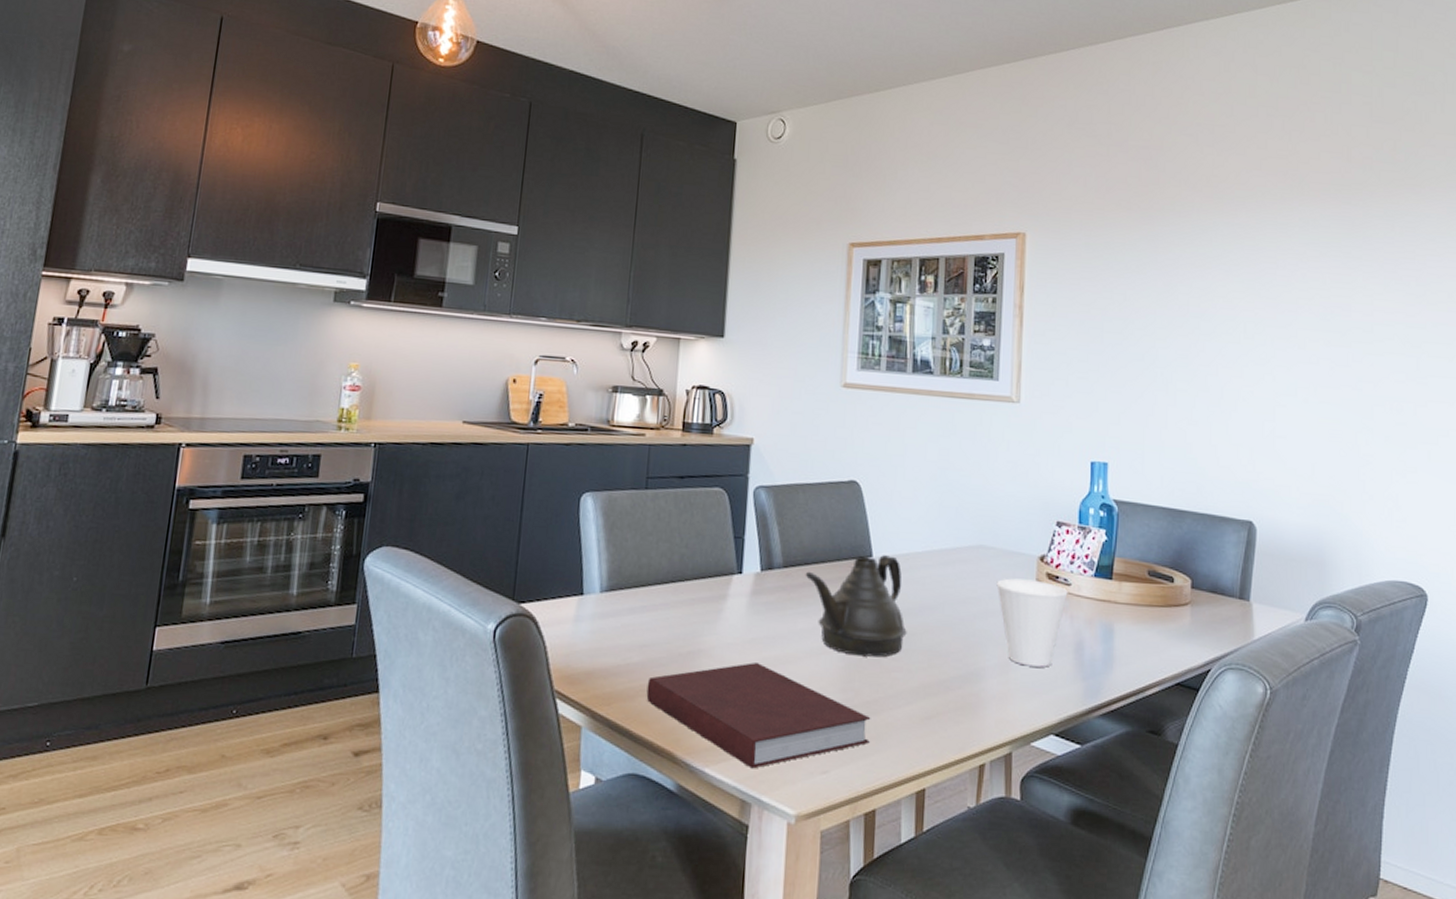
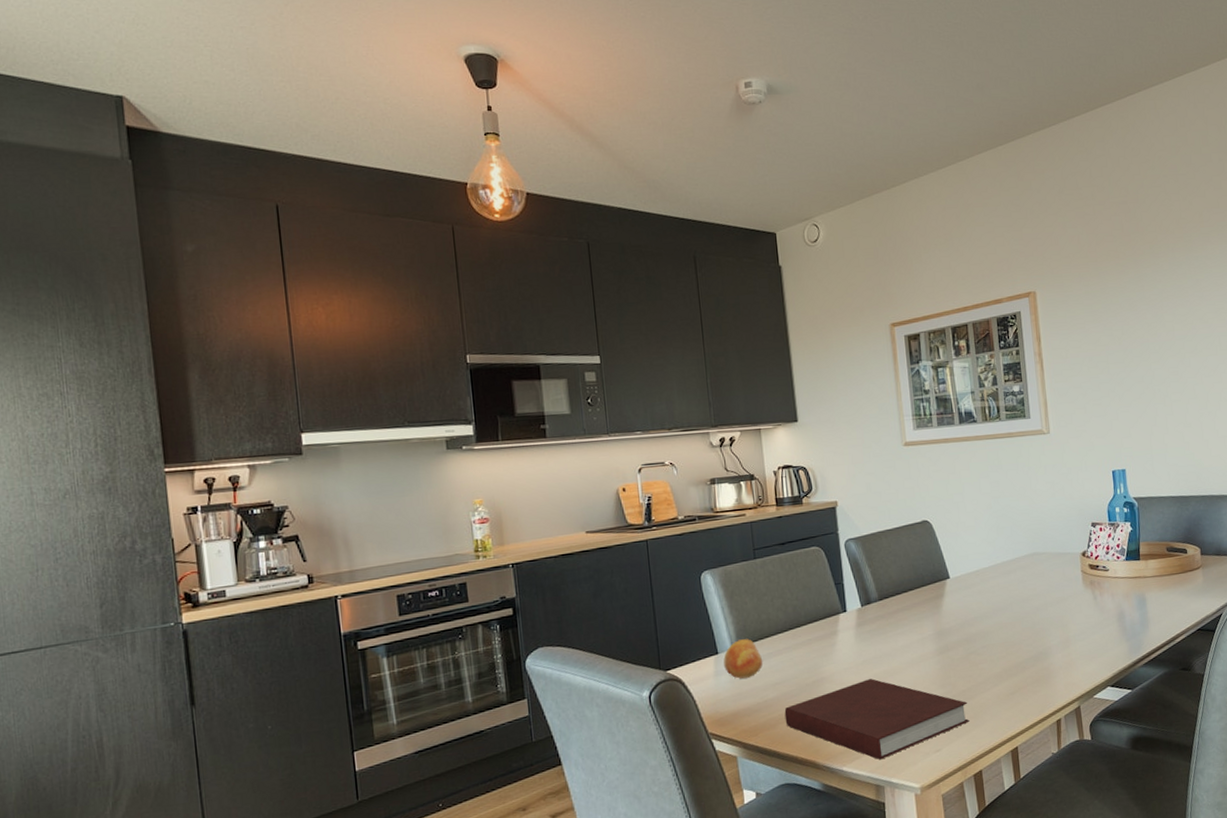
fruit: none [587,583,634,631] -> present [723,639,763,679]
teapot: present [805,555,907,657] -> none [897,574,986,658]
cup: present [996,578,1068,667] -> none [1051,571,1107,639]

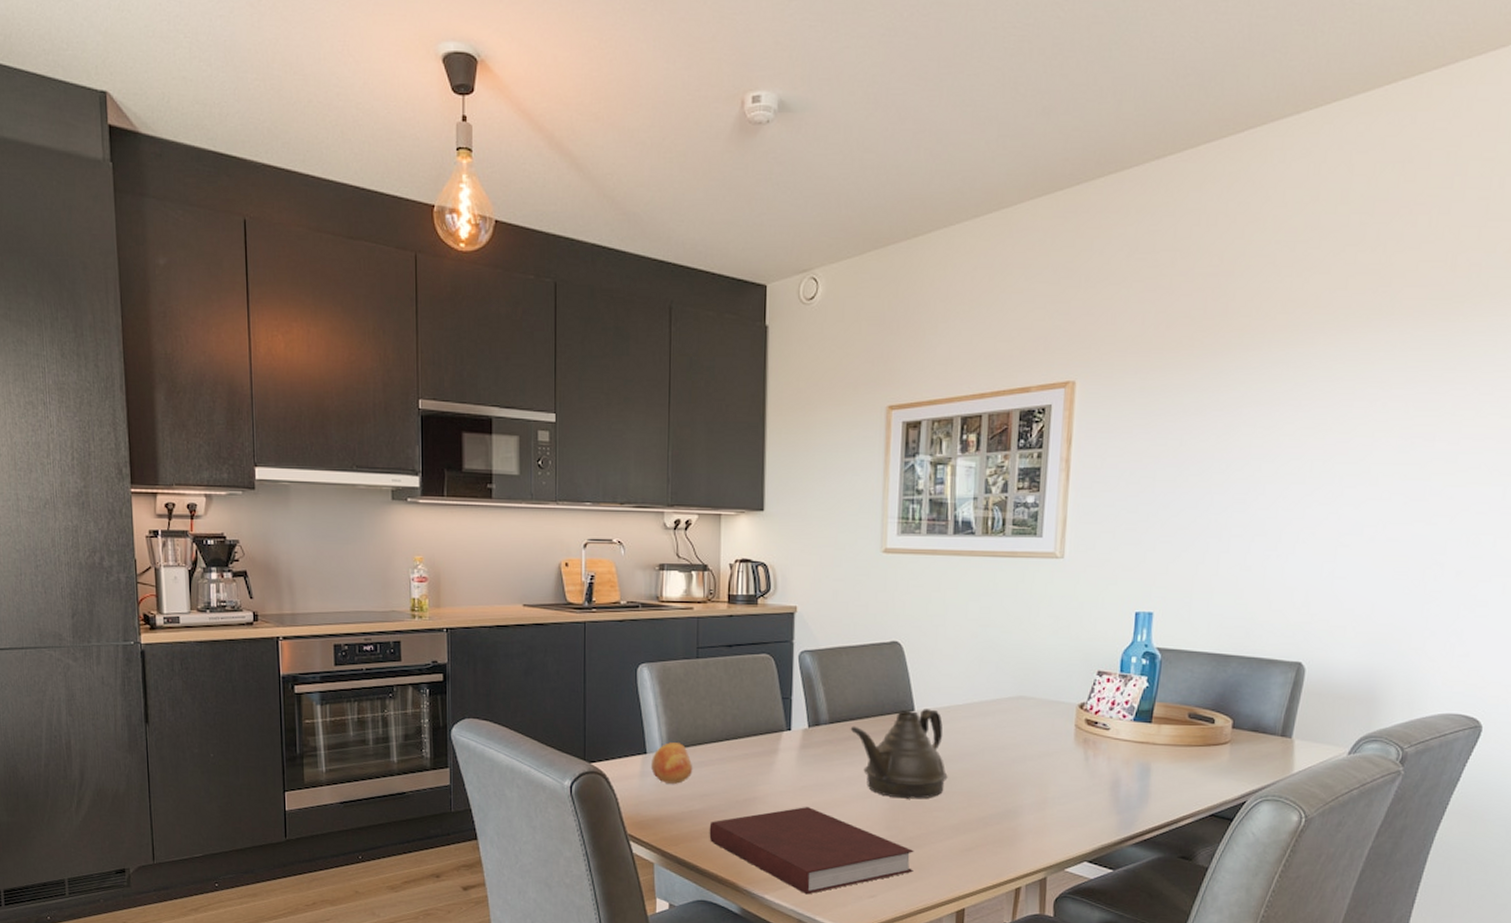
teapot: none [897,574,986,658] -> present [850,709,948,799]

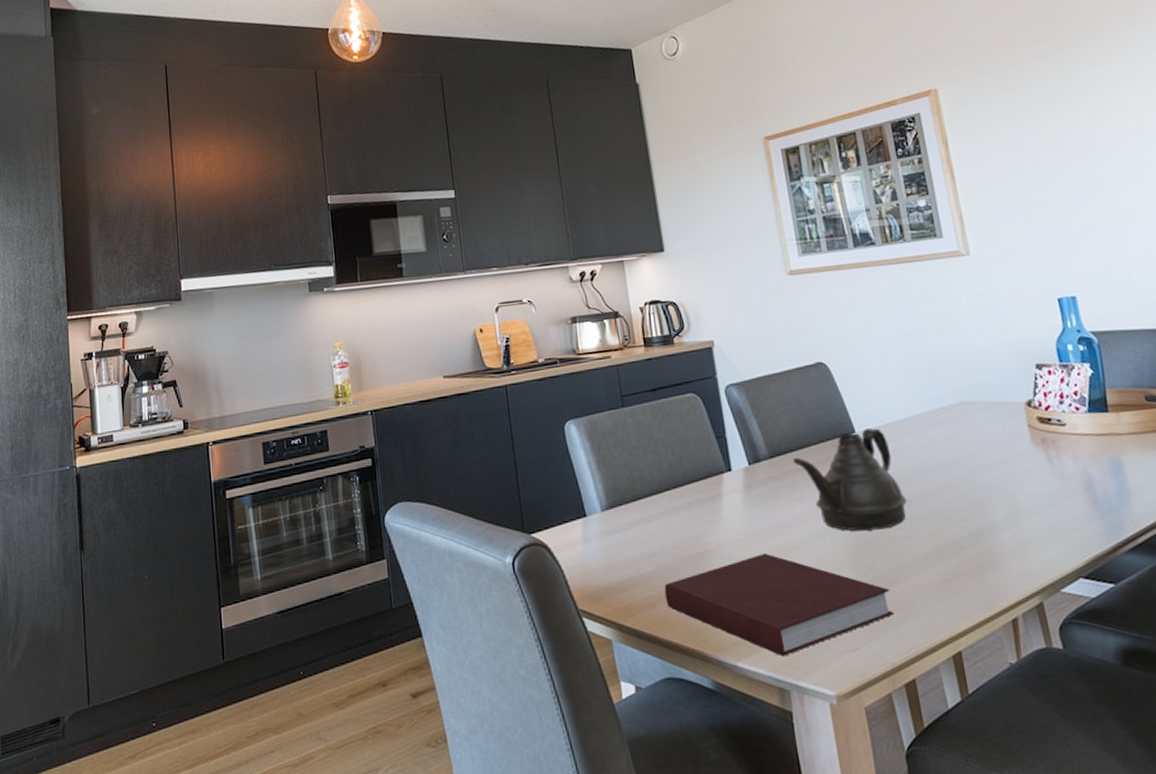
fruit: present [651,742,693,784] -> none [592,500,638,547]

